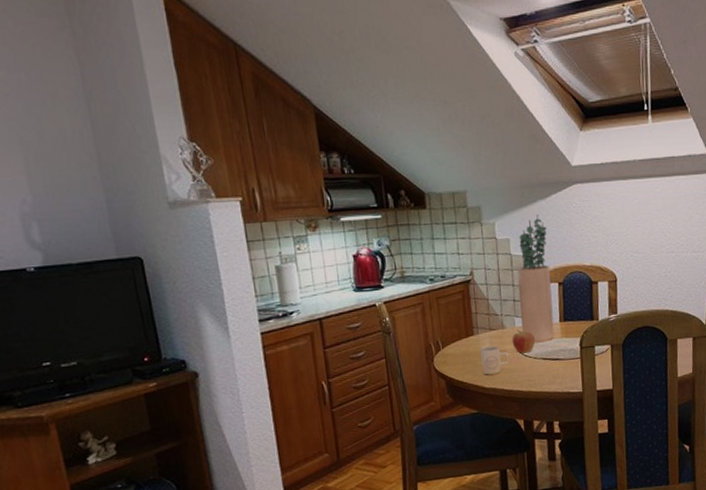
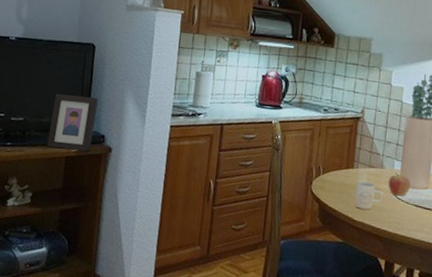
picture frame: none [108,319,172,388] -> present [47,94,98,152]

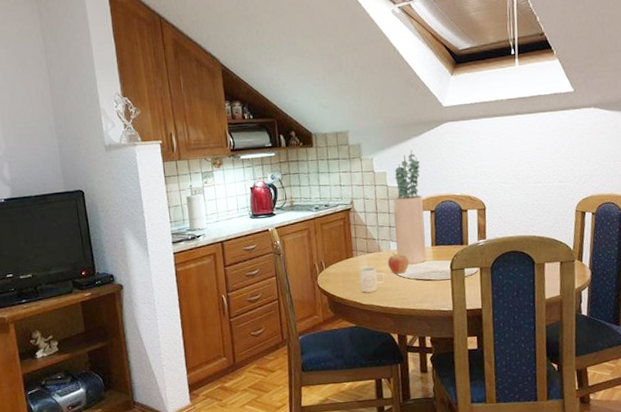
picture frame: present [47,94,98,152] -> none [56,241,103,297]

